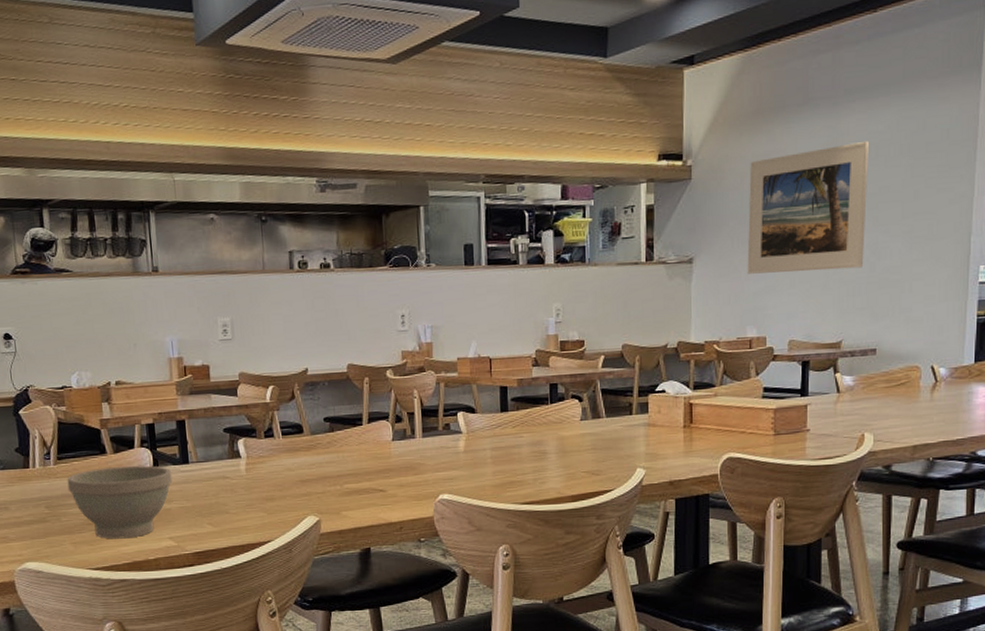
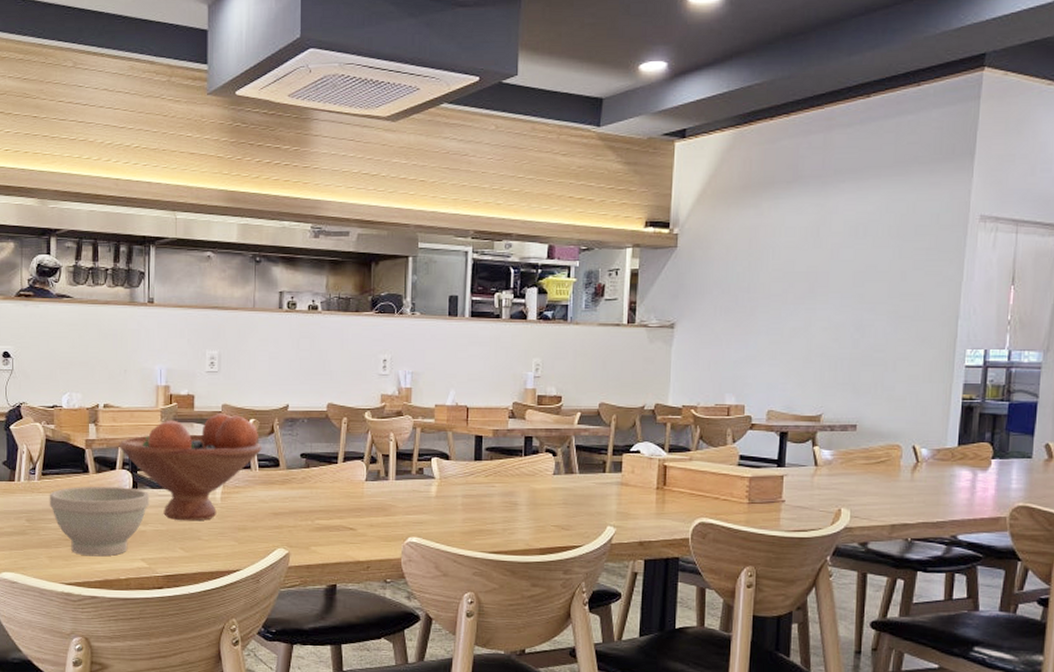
fruit bowl: none [135,382,284,496] -> present [119,414,262,521]
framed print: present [747,140,869,274] -> none [728,220,857,344]

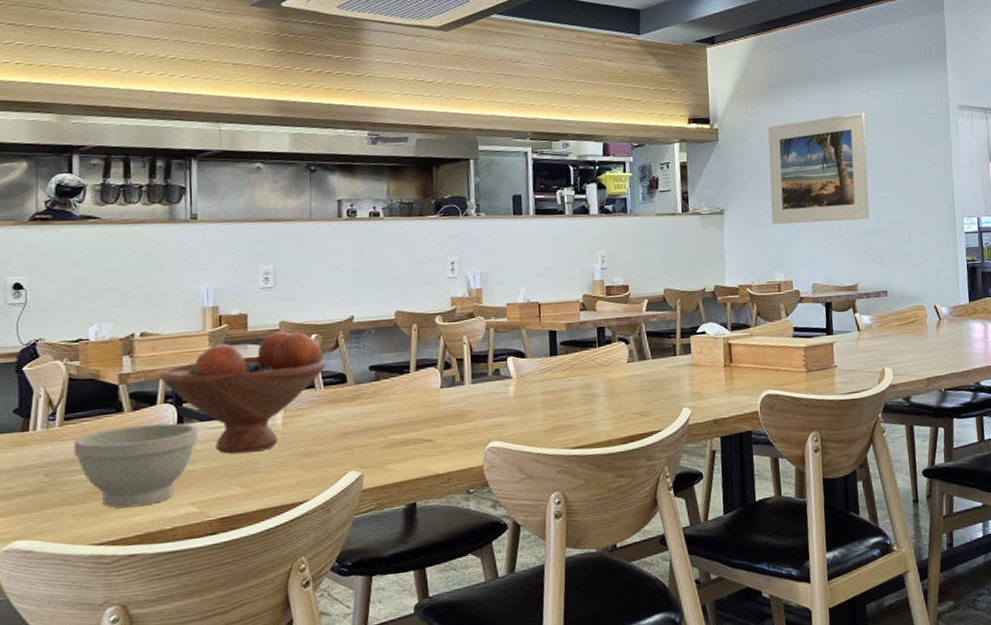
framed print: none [728,220,857,344] -> present [768,112,870,224]

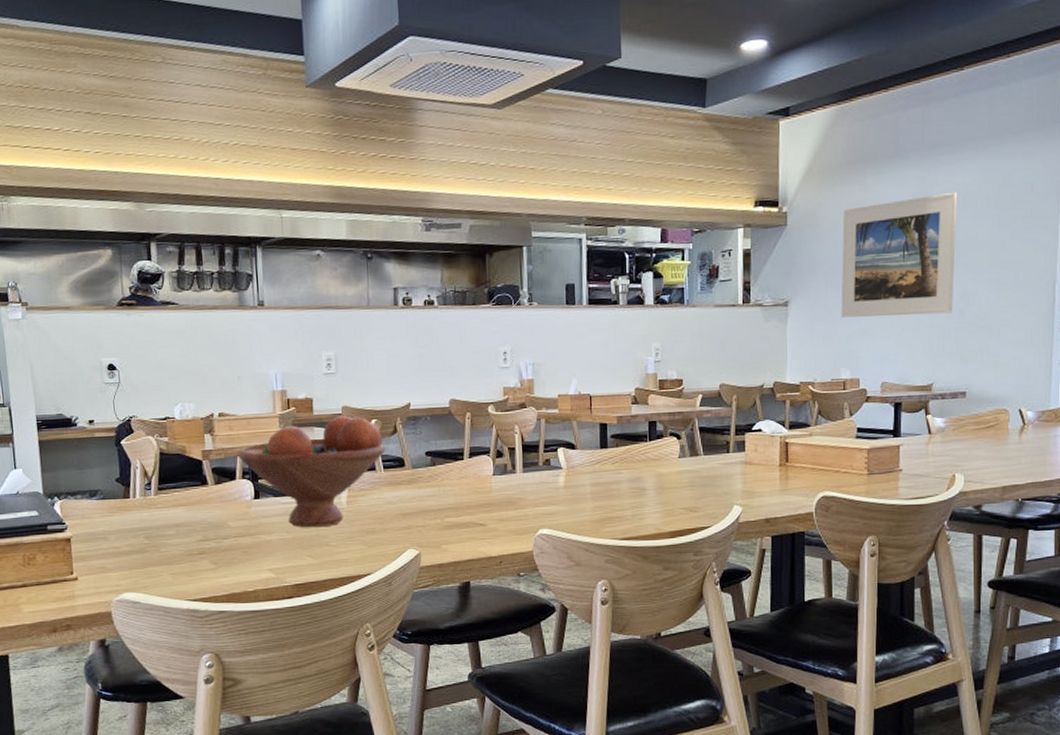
bowl: present [73,423,199,509] -> none [167,497,274,571]

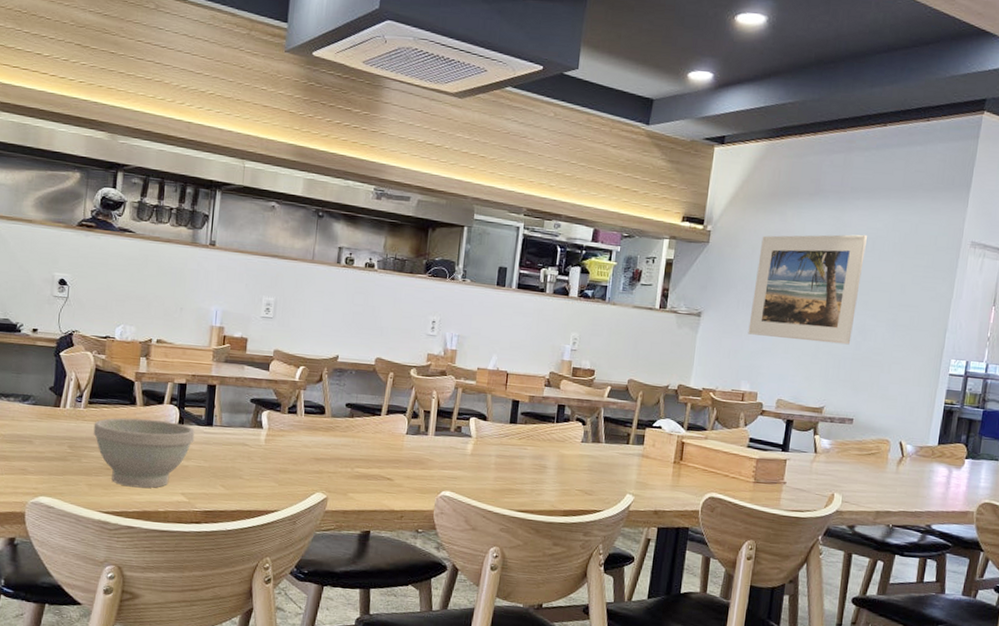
bowl: none [167,497,274,571] -> present [93,418,195,488]
fruit bowl: present [237,416,386,528] -> none [168,358,310,461]

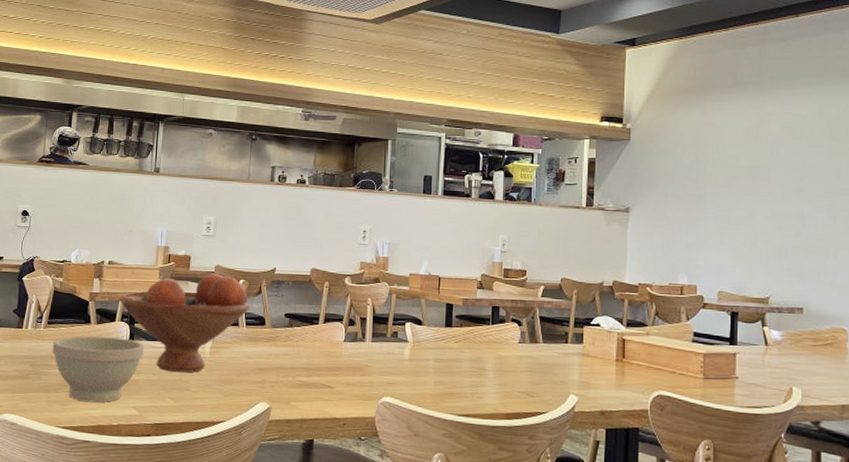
fruit bowl: none [168,358,310,461] -> present [119,274,250,373]
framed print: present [748,234,867,345] -> none [680,122,793,233]

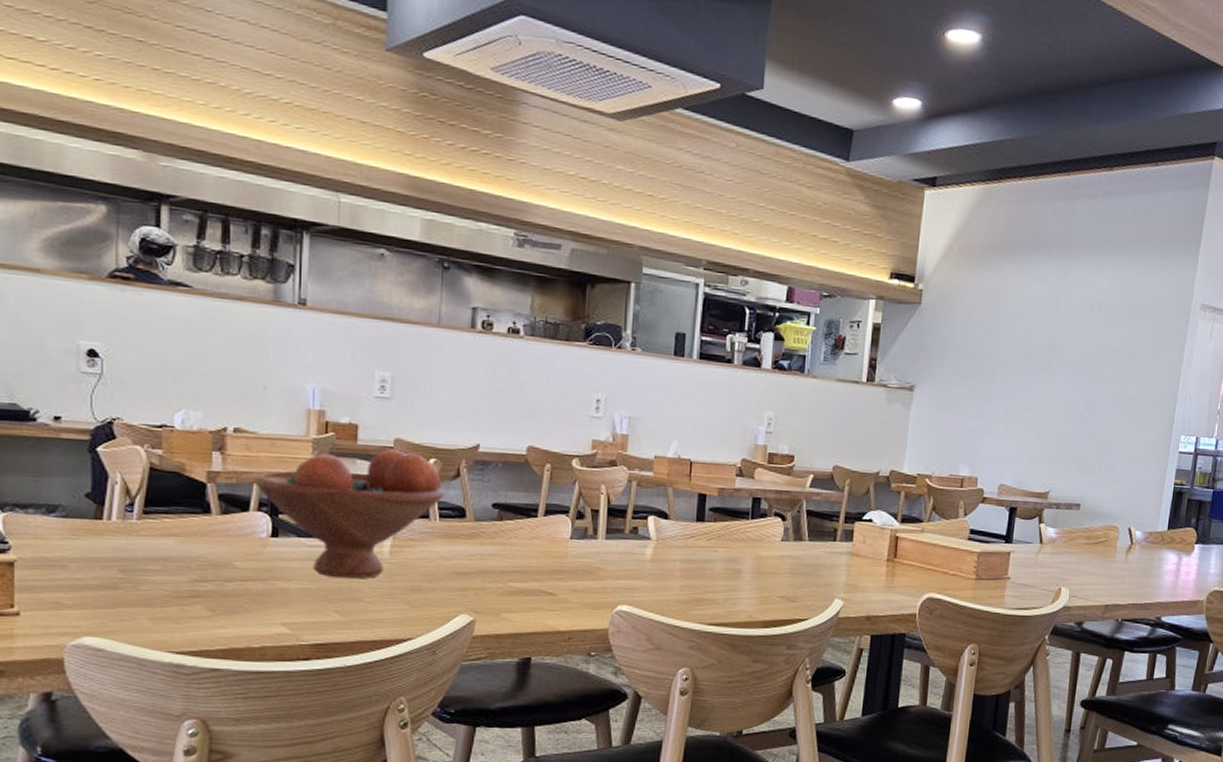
bowl: present [52,336,145,403] -> none [153,530,295,619]

